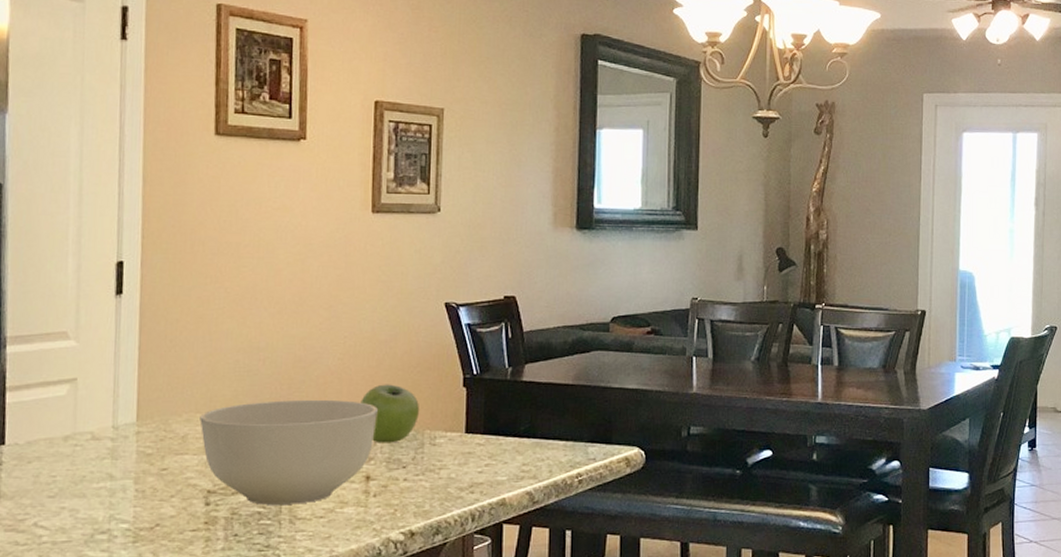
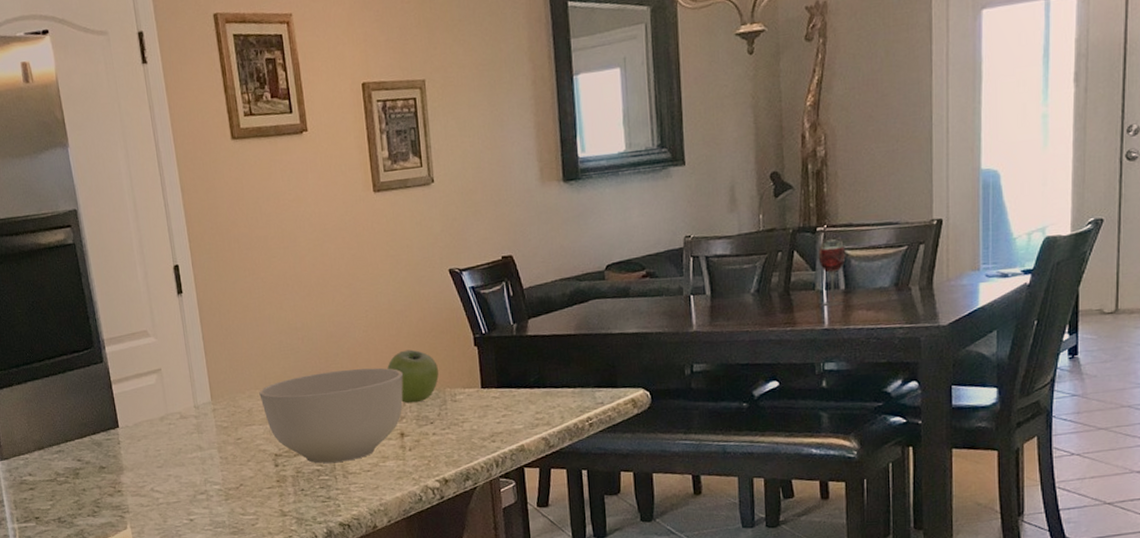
wineglass: none [815,315,841,381] -> present [818,237,846,307]

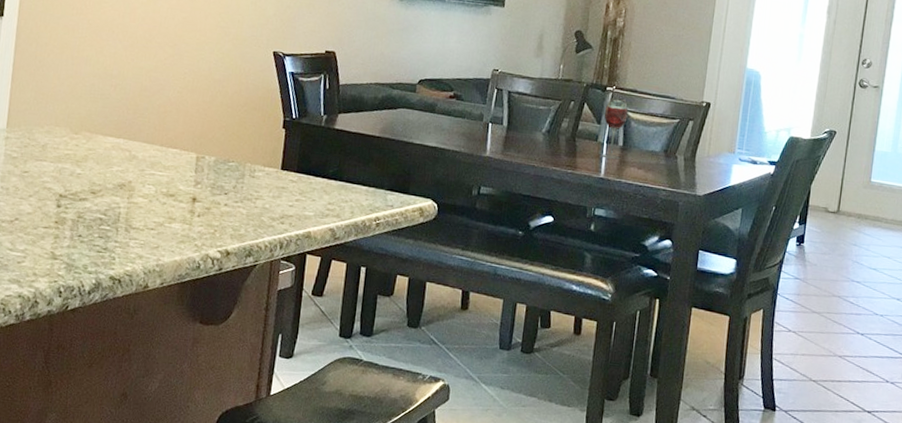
bowl: present [259,367,403,463] -> none [58,122,208,216]
fruit: present [387,349,439,404] -> none [193,118,244,171]

